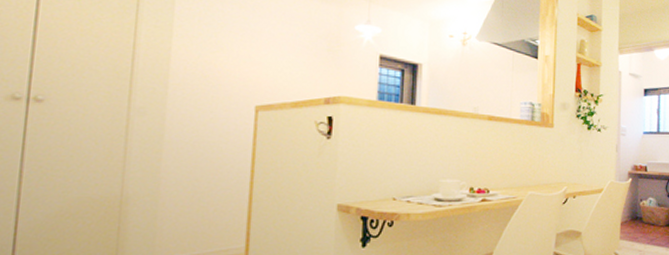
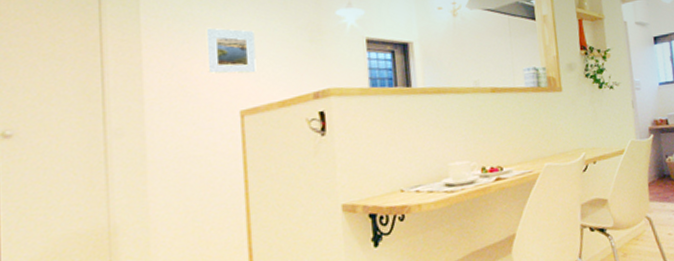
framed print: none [230,25,278,73] -> present [206,27,257,74]

